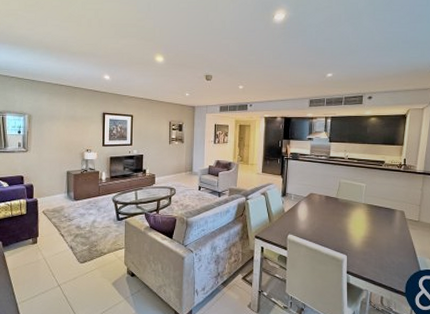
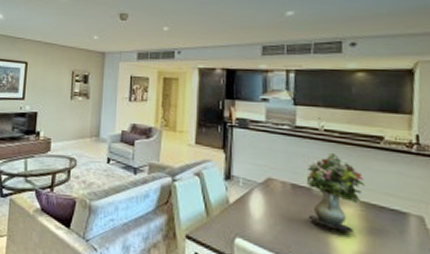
bouquet: none [335,173,371,225] -> present [306,152,365,233]

